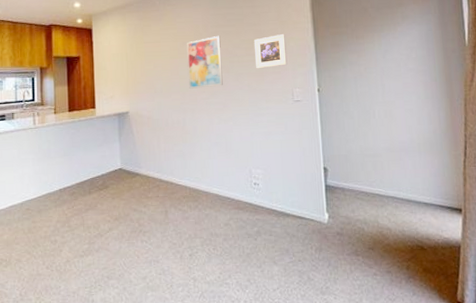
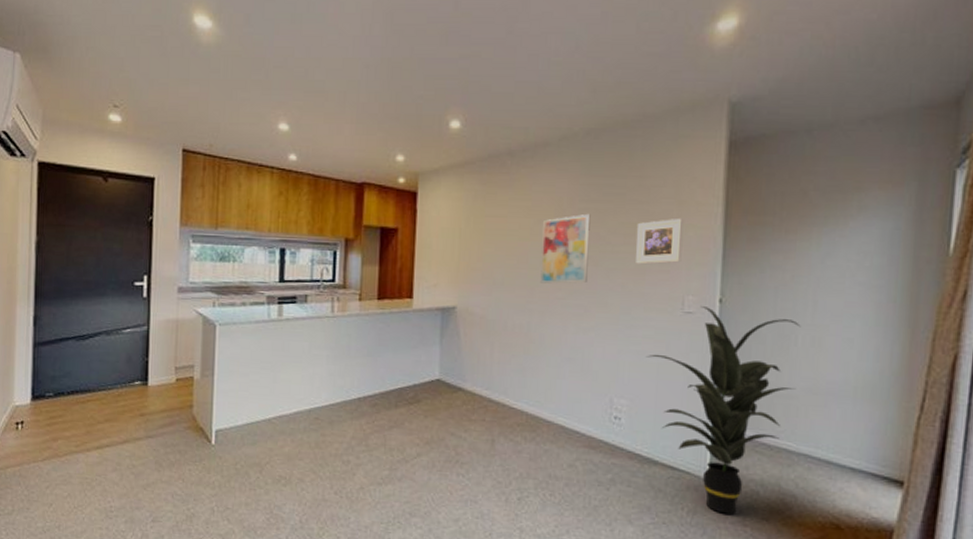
indoor plant: none [271,95,378,248] -> present [645,305,801,514]

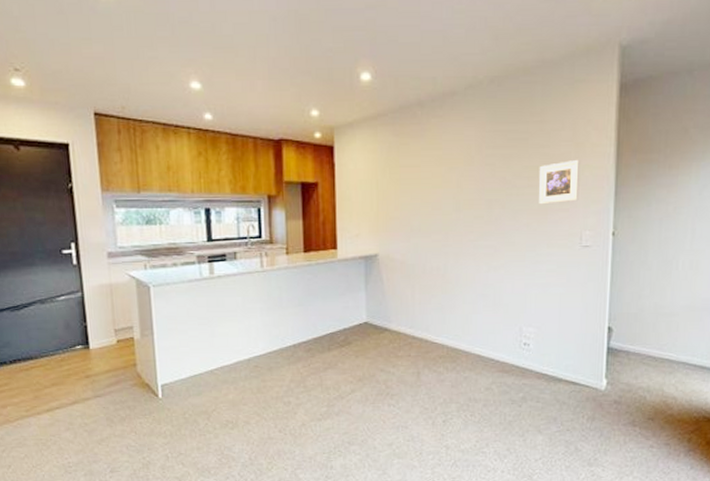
wall art: present [540,213,591,284] -> none [454,159,497,228]
indoor plant: present [645,305,801,514] -> none [549,239,681,418]

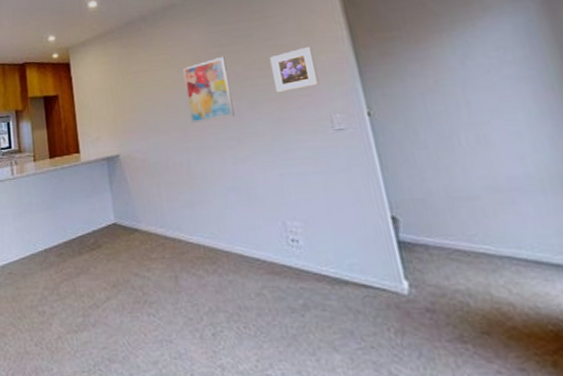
wall art: none [454,159,497,228] -> present [183,56,235,123]

